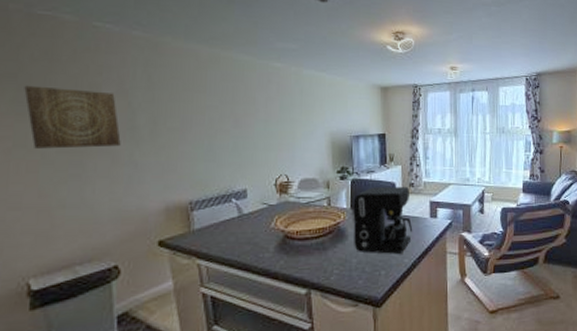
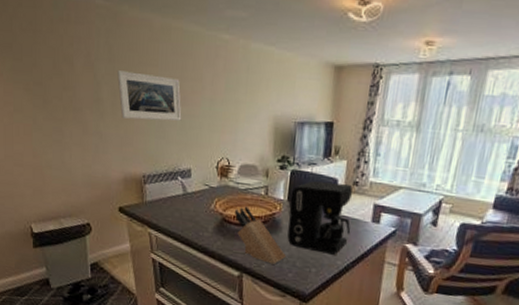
wall art: present [24,85,121,149] -> none [18,55,89,117]
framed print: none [158,98,234,145] -> present [117,70,182,121]
knife block: none [298,220,355,274] -> present [235,206,287,264]

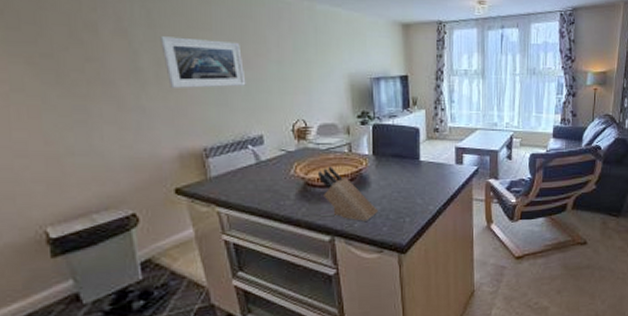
coffee maker: present [287,181,353,255] -> none [375,131,438,201]

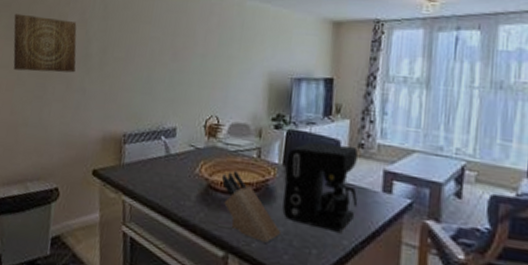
wall art: none [13,23,125,93] -> present [13,13,77,73]
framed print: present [160,36,246,88] -> none [108,27,172,77]
coffee maker: none [375,131,438,201] -> present [282,142,358,232]

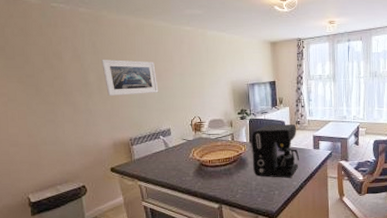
wall art: present [13,13,77,73] -> none [10,55,79,102]
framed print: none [108,27,172,77] -> present [102,60,159,96]
knife block: present [222,171,282,243] -> none [210,151,255,193]

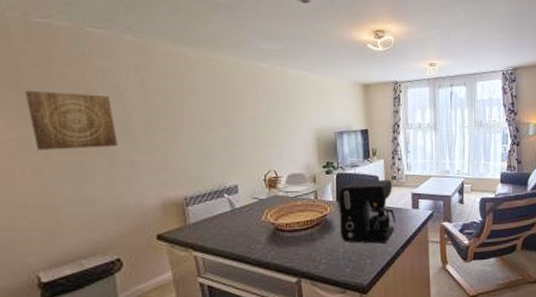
wall art: none [10,55,79,102] -> present [25,90,118,150]
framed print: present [102,60,159,96] -> none [151,99,224,144]

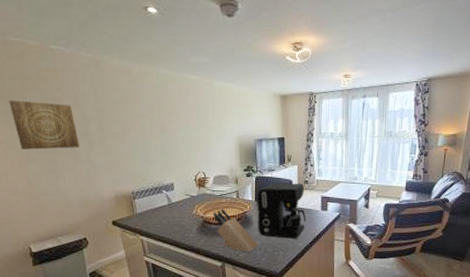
knife block: none [287,212,342,263] -> present [214,209,259,252]

